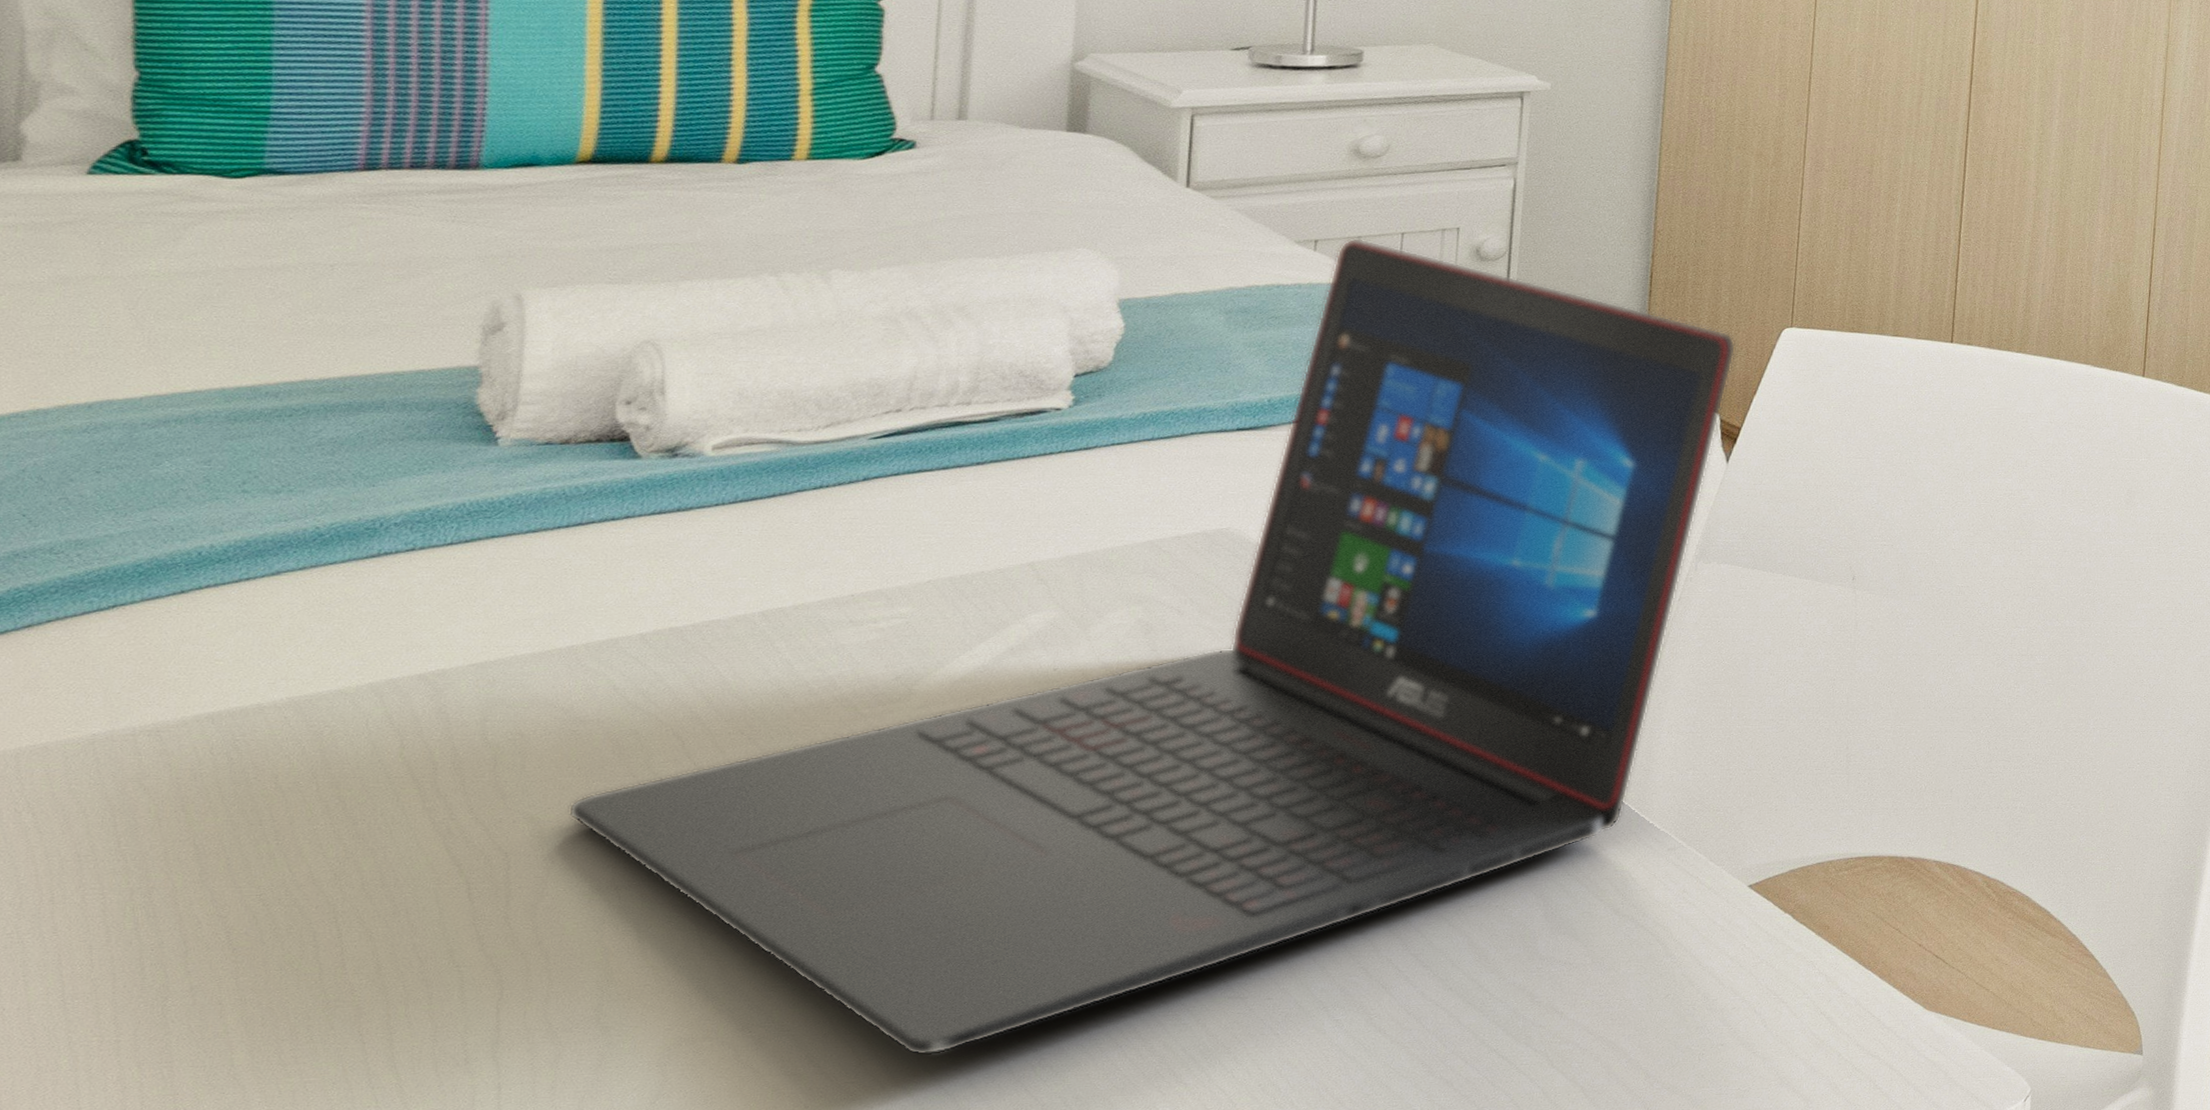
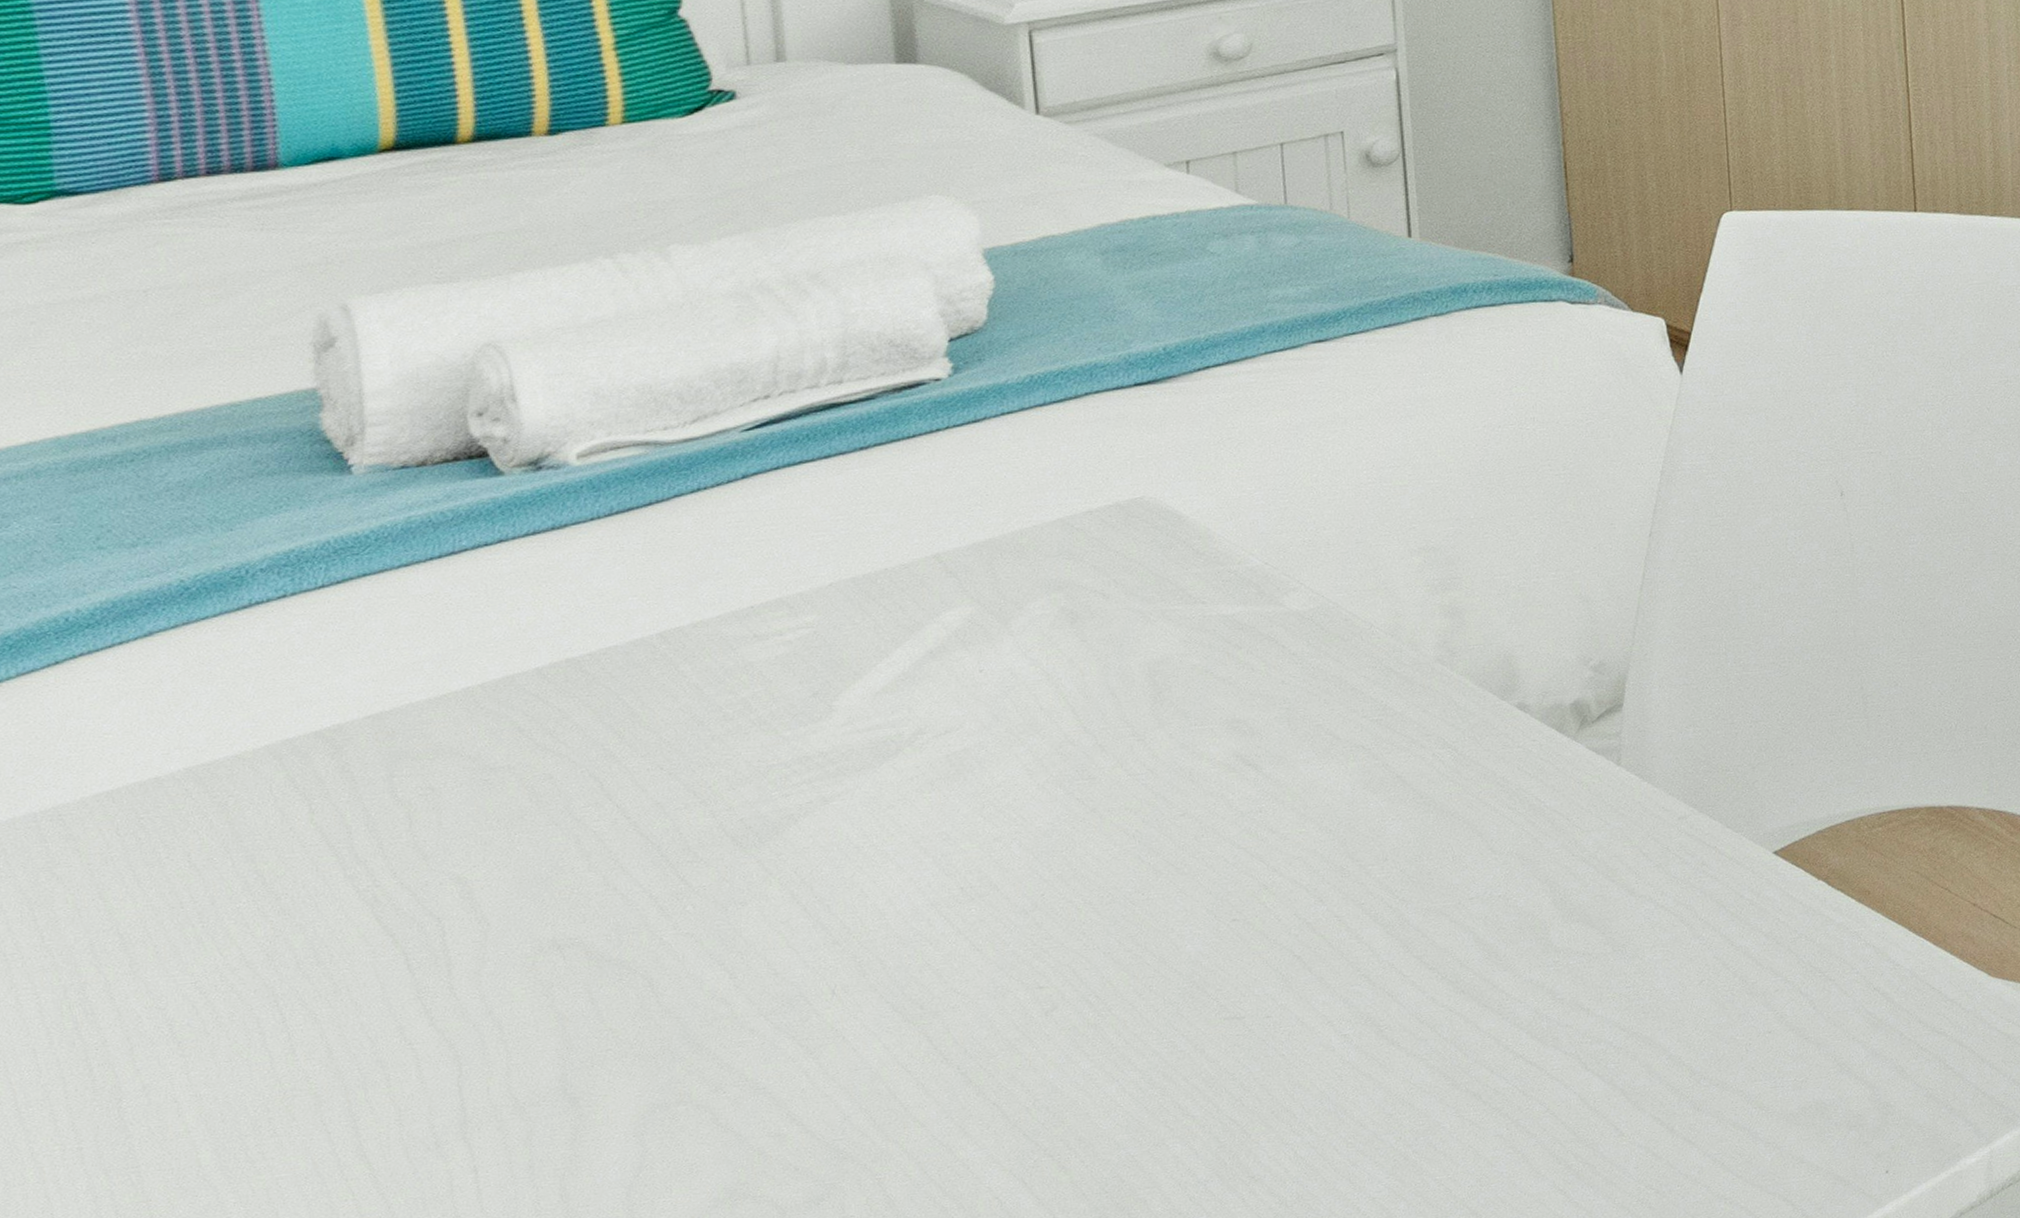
laptop: present [567,237,1736,1056] -> none [494,153,1673,1106]

